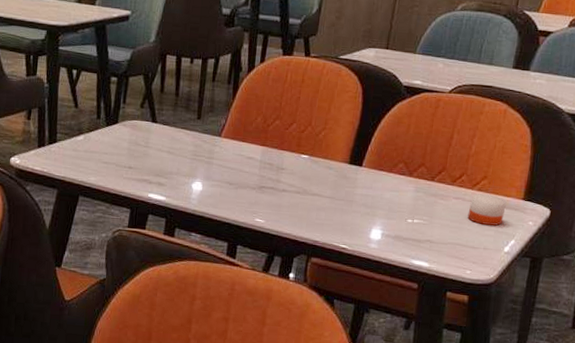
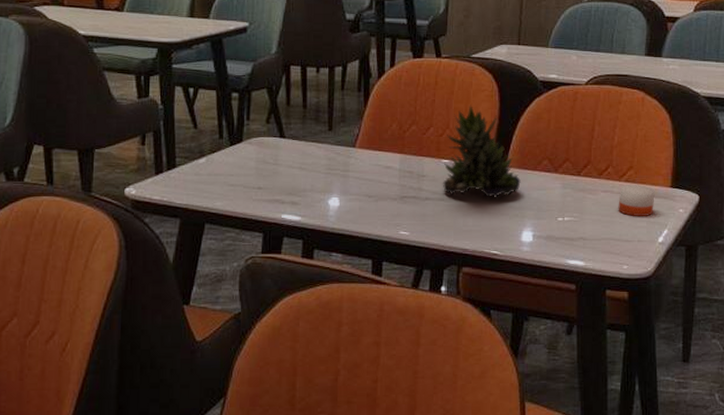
succulent plant: none [300,104,375,196] -> present [443,104,521,198]

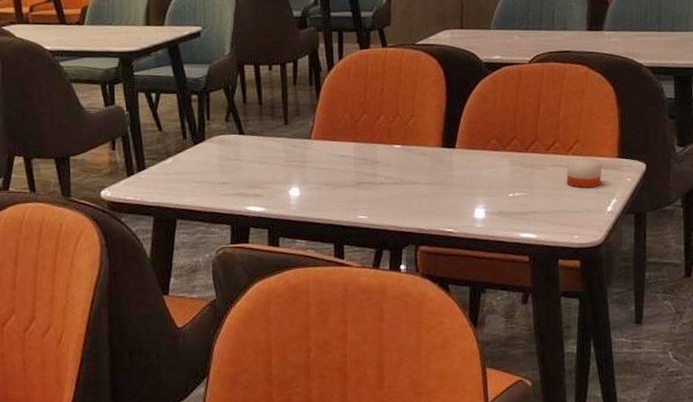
succulent plant: present [443,104,521,198] -> none [396,90,471,179]

